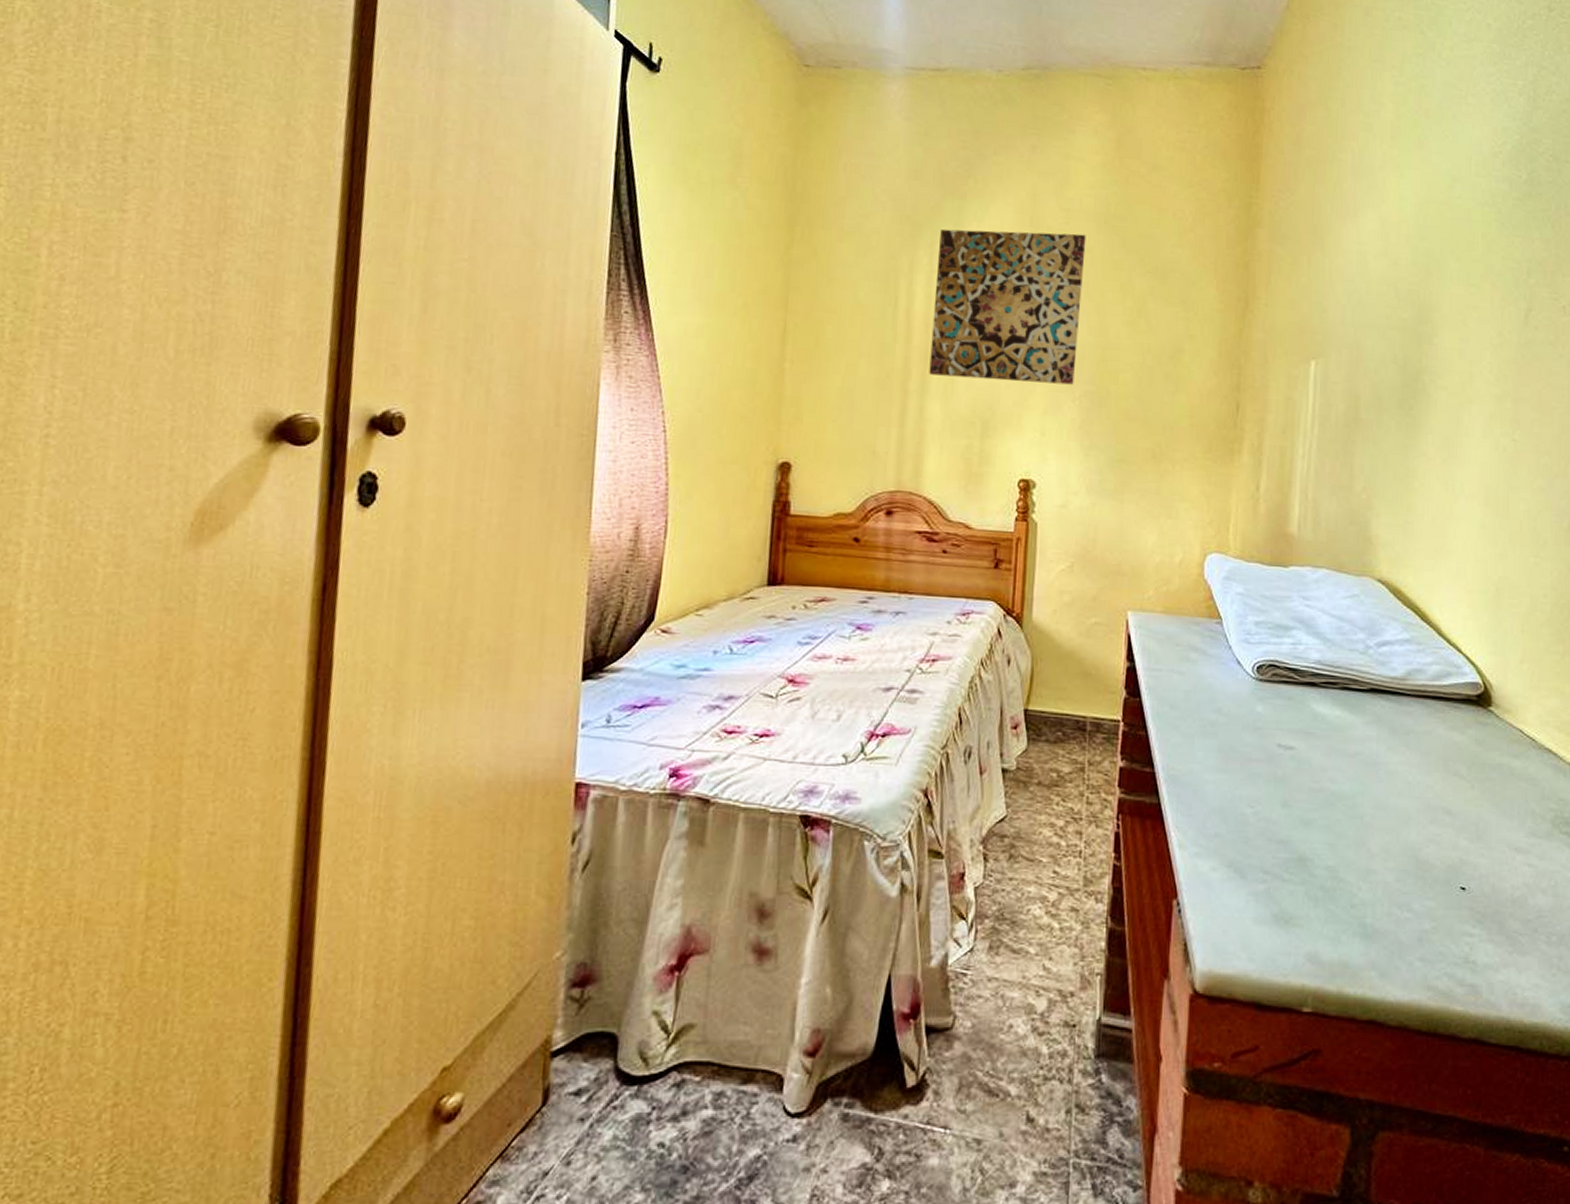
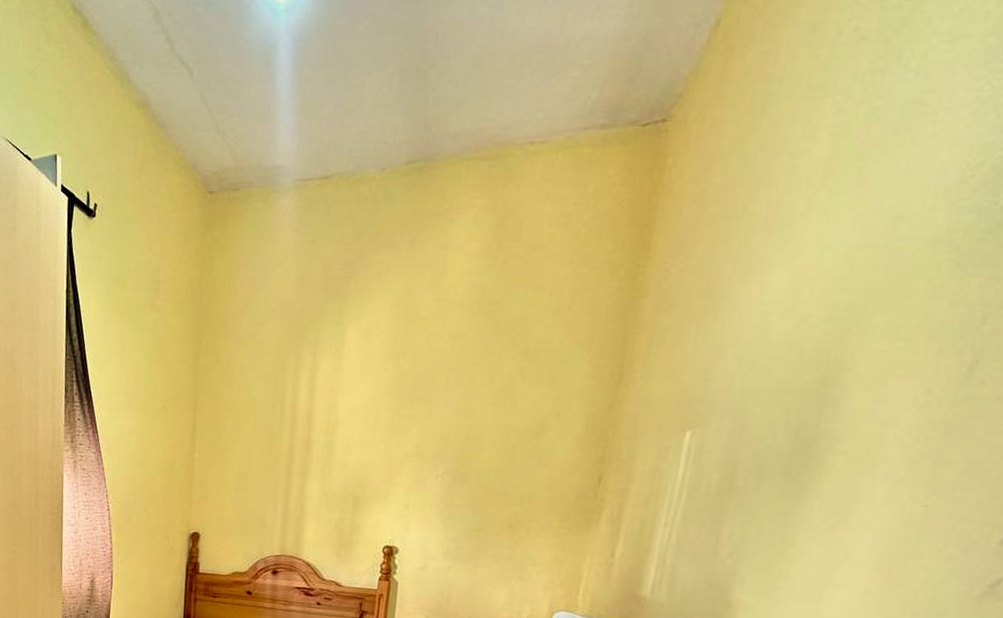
wall art: present [929,228,1086,385] -> none [310,322,459,464]

